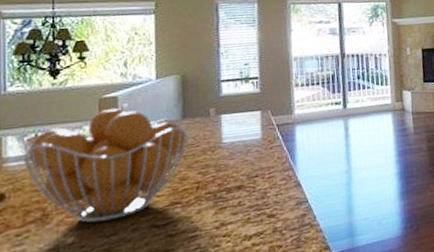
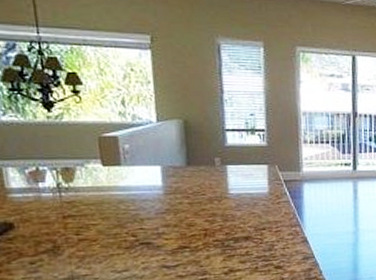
fruit basket: present [23,108,190,223] -> none [26,149,195,258]

